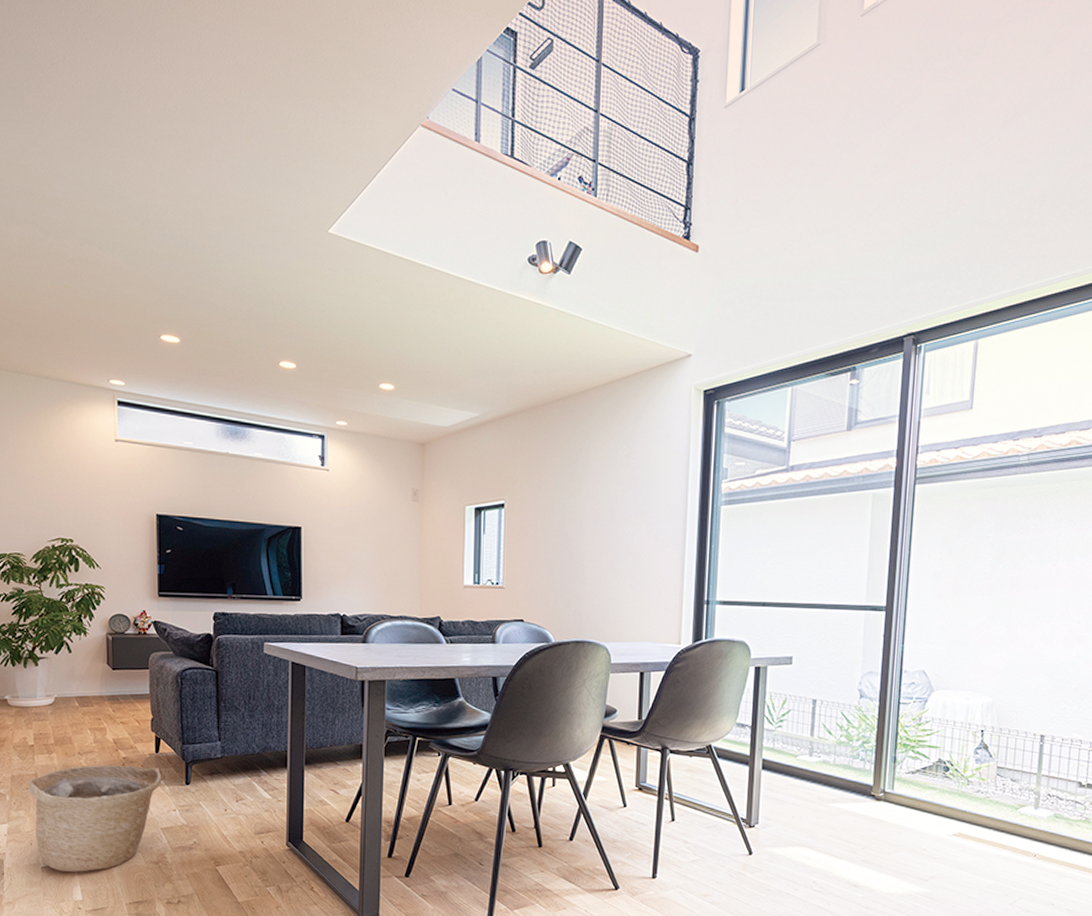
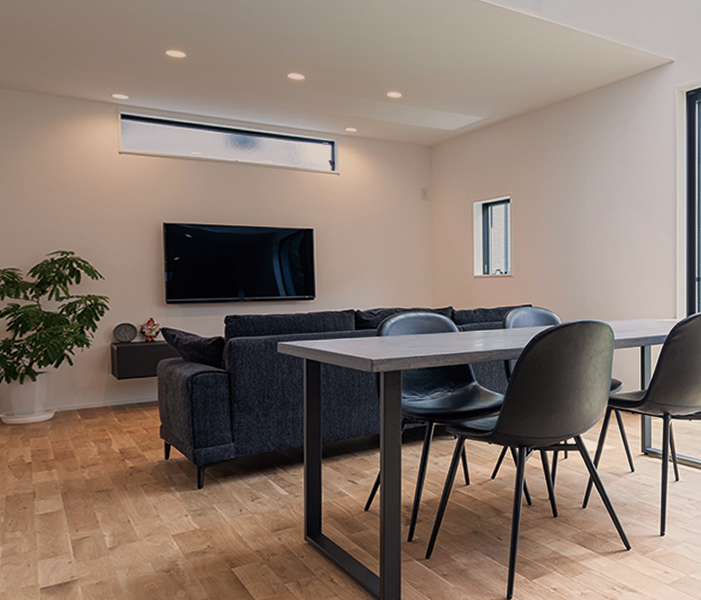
basket: present [26,765,162,872] -> none [23,474,173,590]

